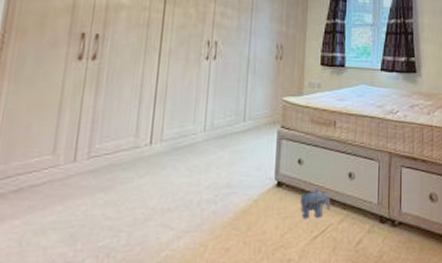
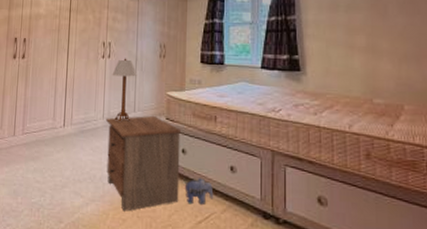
nightstand: none [206,125,297,239] -> present [105,116,181,211]
table lamp: none [217,60,249,135] -> present [112,58,138,122]

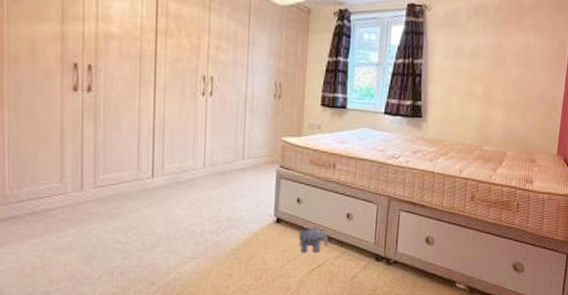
nightstand: present [105,116,181,211] -> none [206,164,296,266]
table lamp: present [112,58,138,122] -> none [215,97,247,171]

